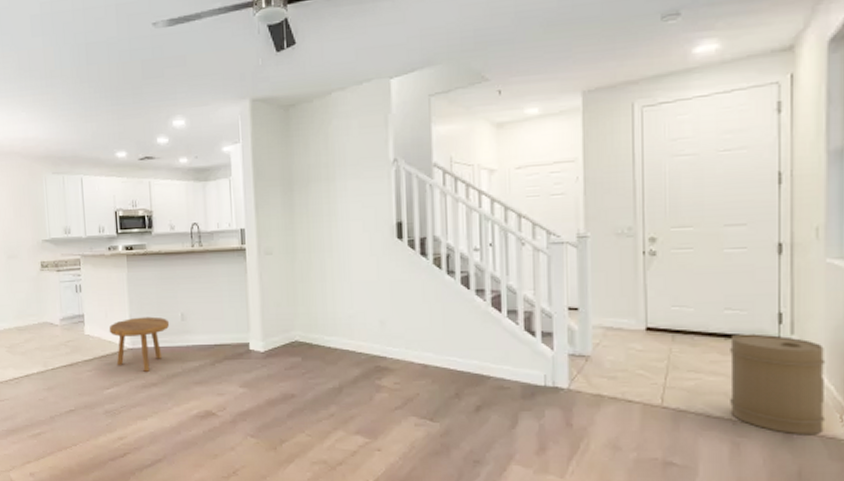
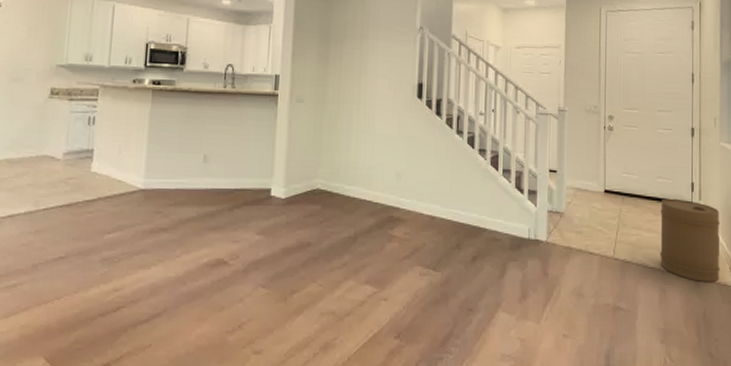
footstool: present [109,316,170,372] -> none [120,156,190,215]

